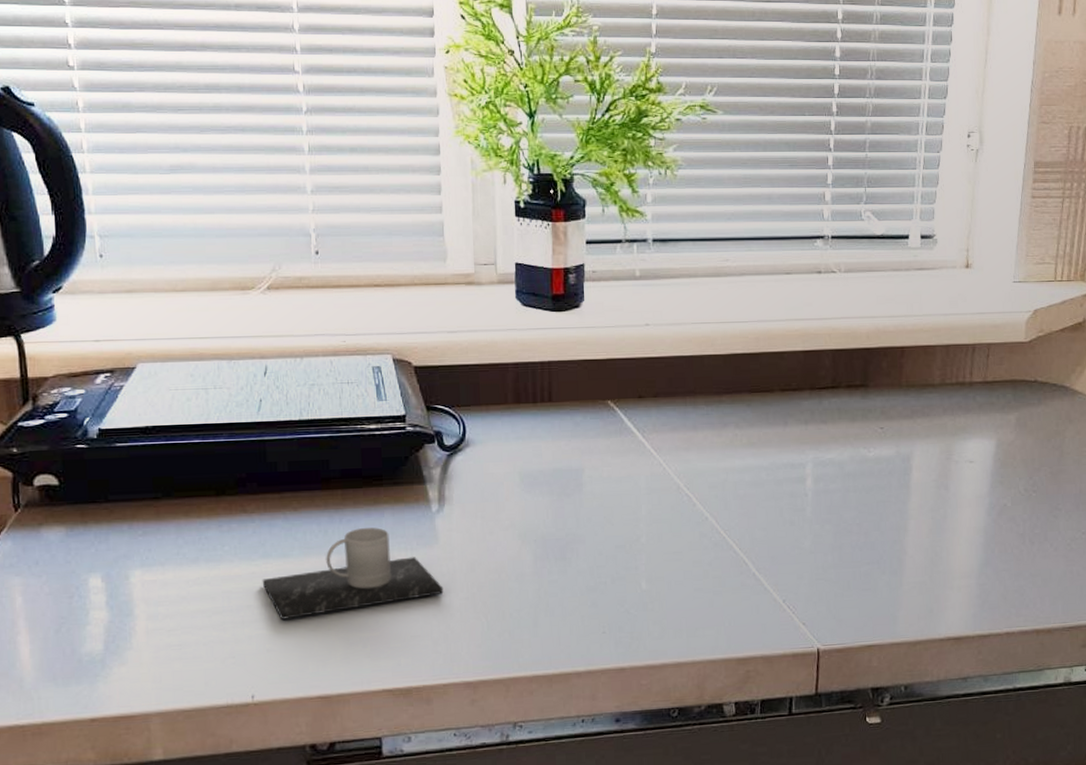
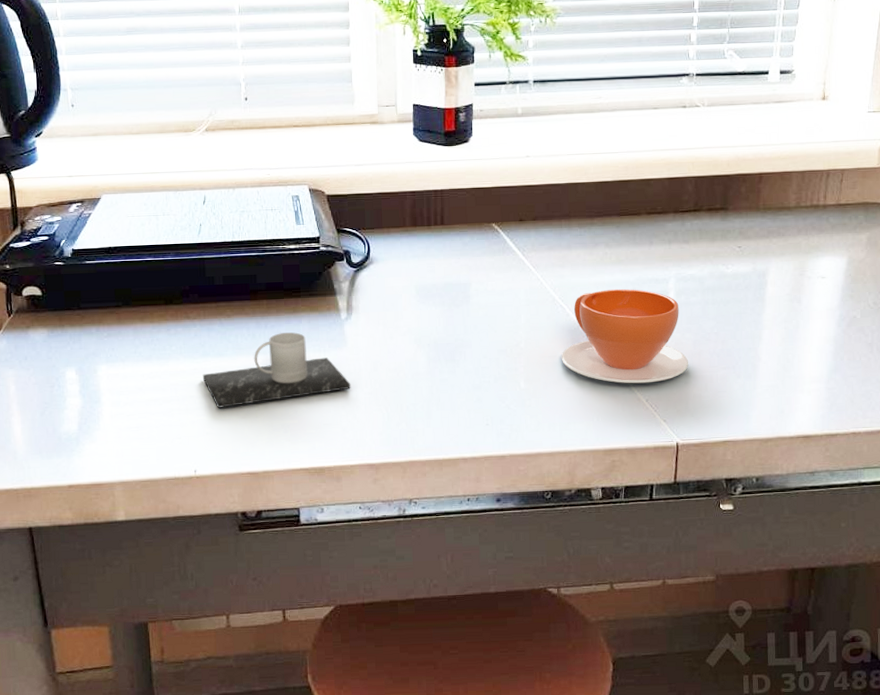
teacup: none [687,474,829,583] -> present [561,288,689,384]

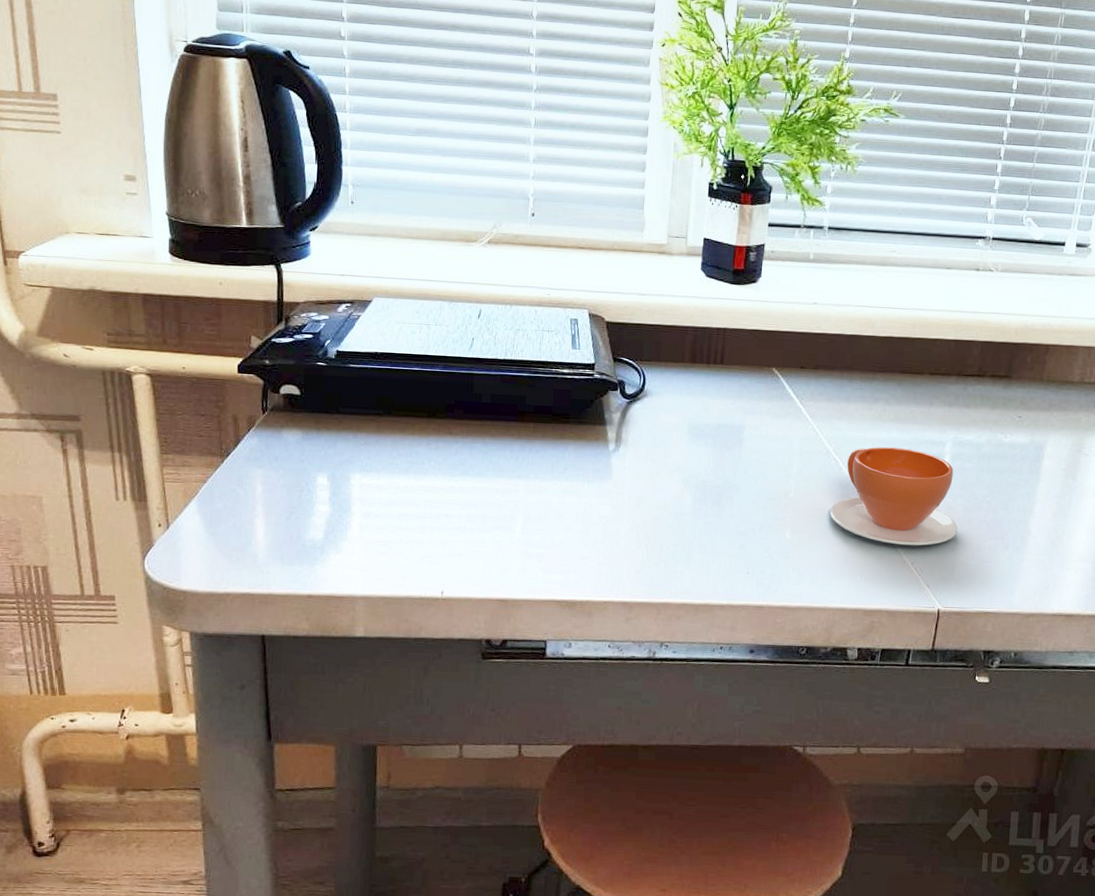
mug: present [202,332,351,408] -> none [459,458,612,530]

